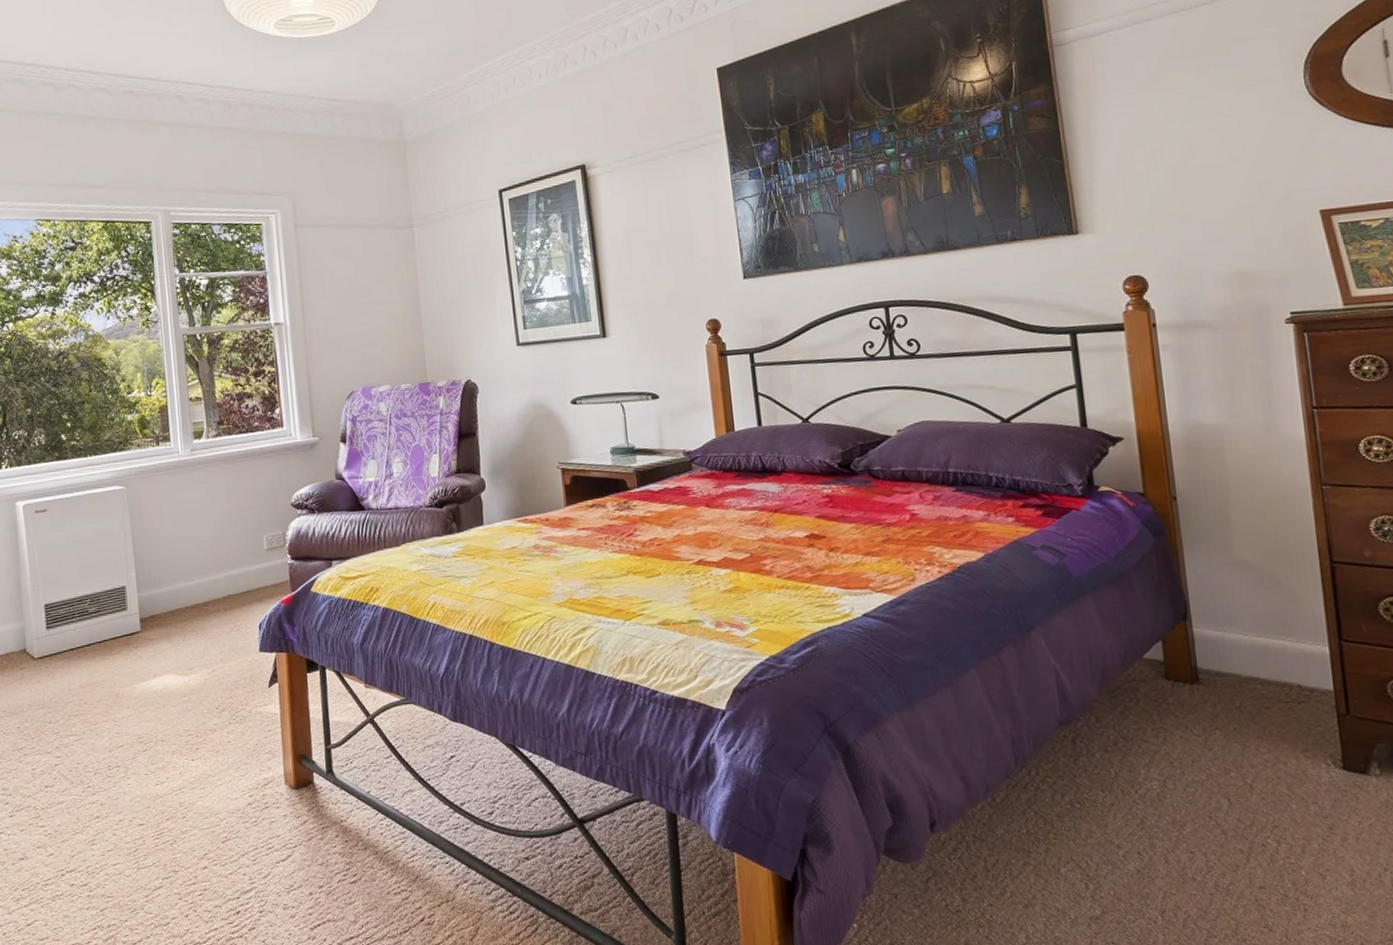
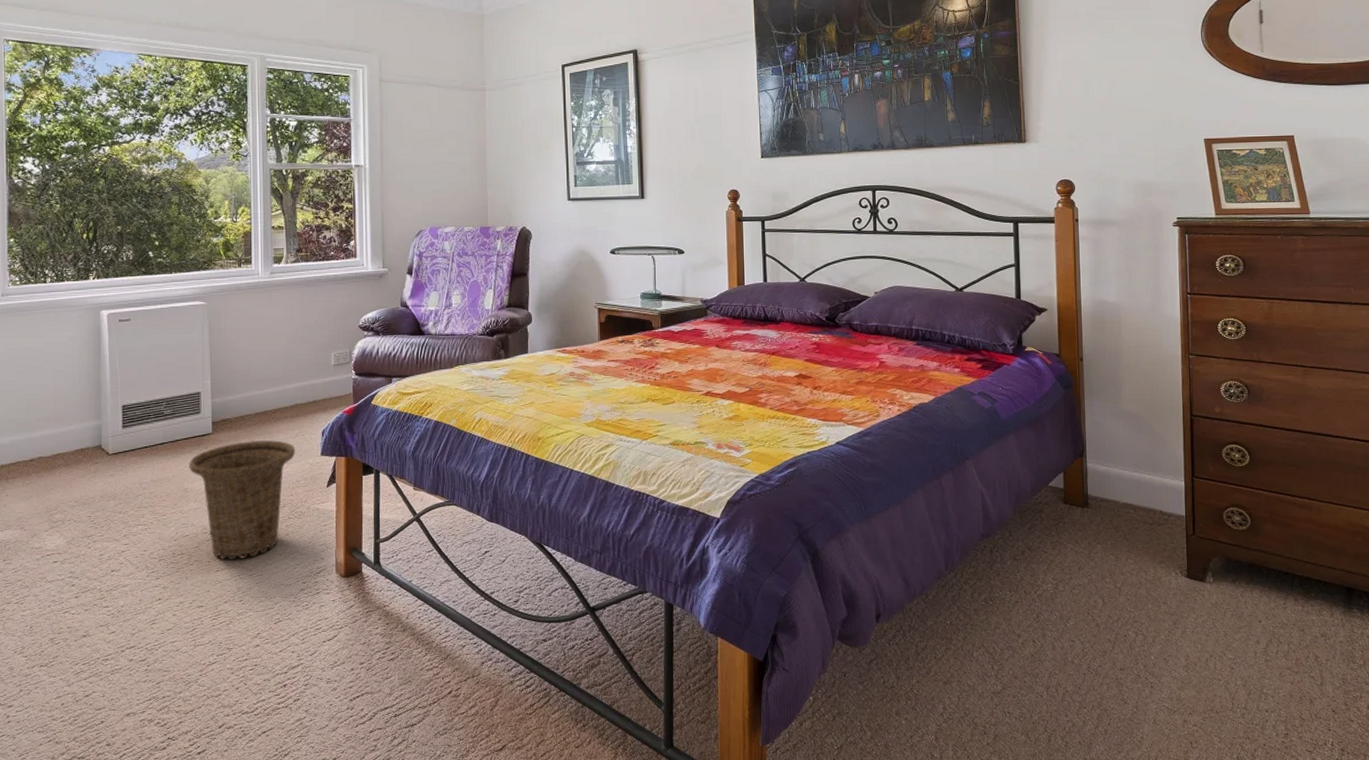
basket: none [118,636,232,772] -> present [189,440,296,560]

